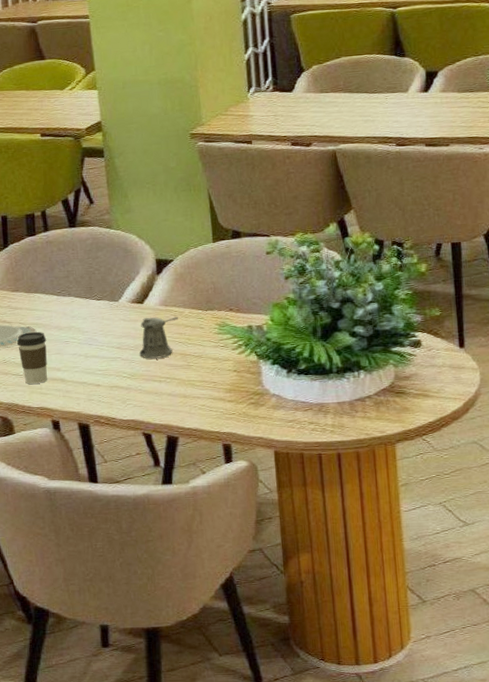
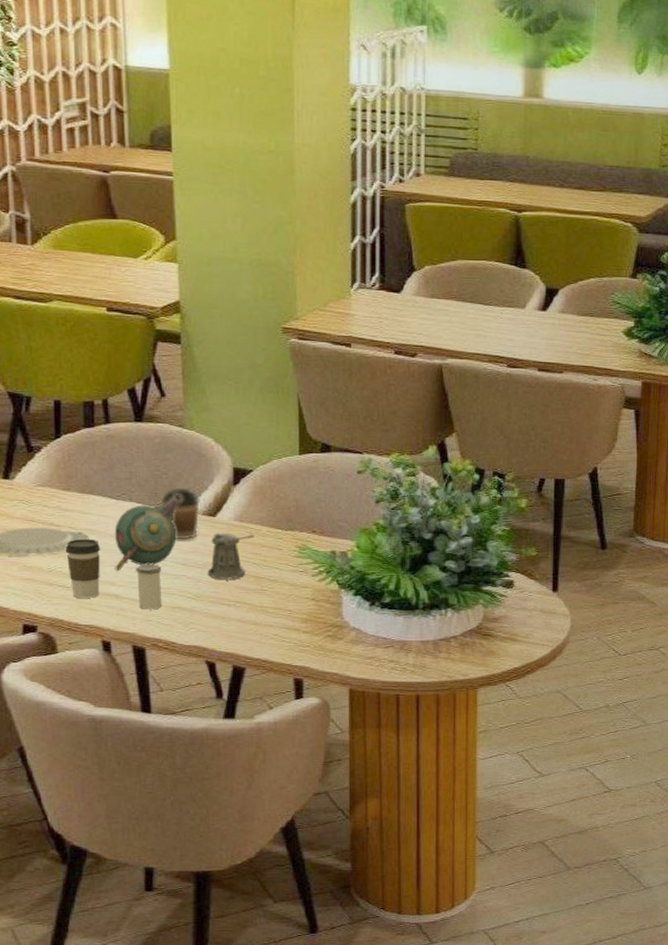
teapot: none [57,286,115,359] -> present [114,493,184,572]
salt shaker: none [77,349,102,390] -> present [136,564,162,610]
coffee cup: none [96,280,129,327] -> present [161,487,200,540]

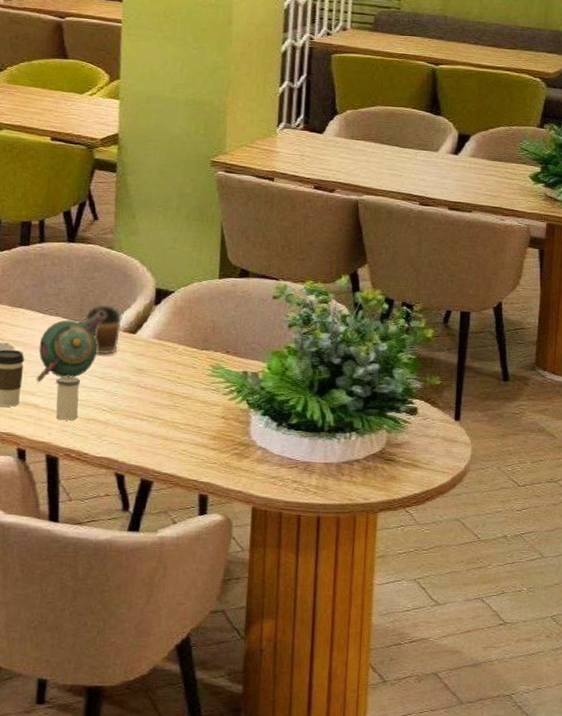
pepper shaker: present [208,533,254,580] -> none [124,350,171,395]

